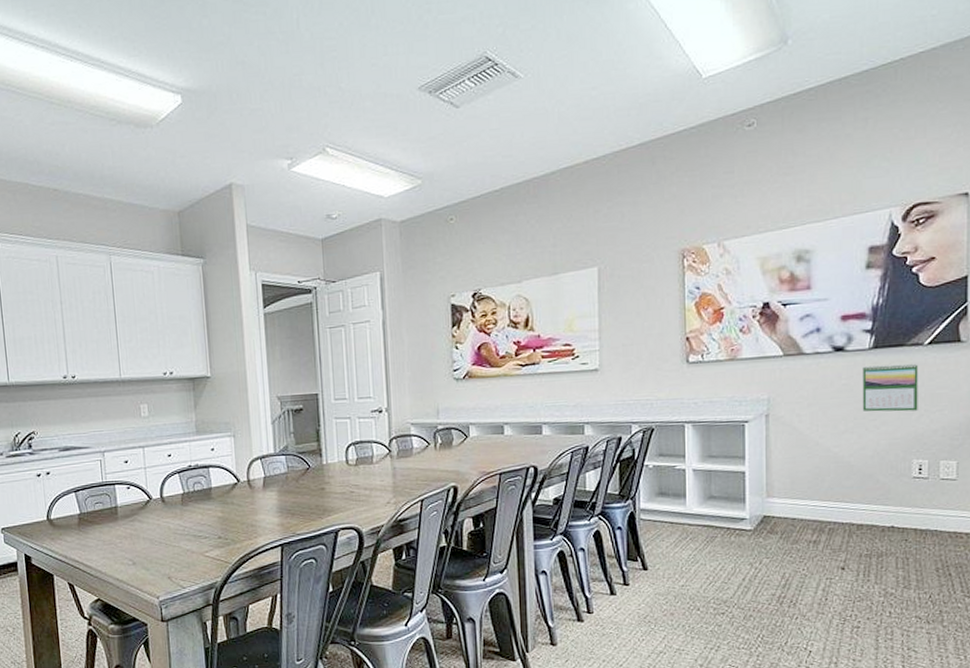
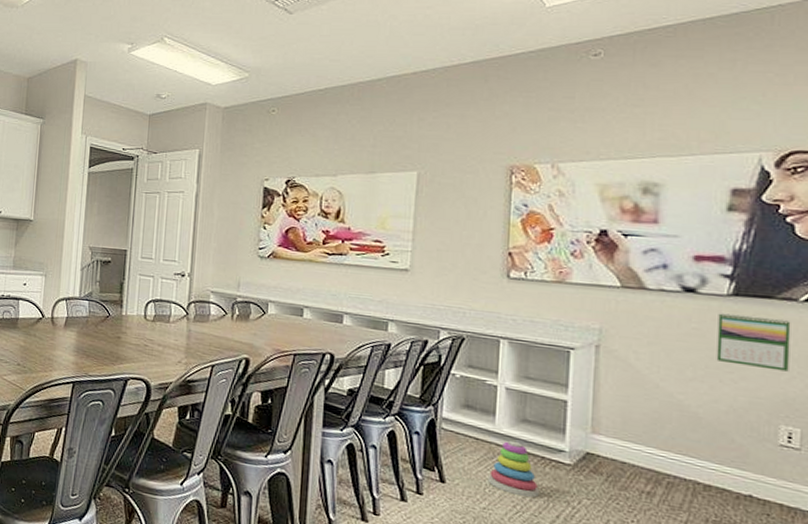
stacking toy: none [683,518,727,568] -> present [487,440,539,498]

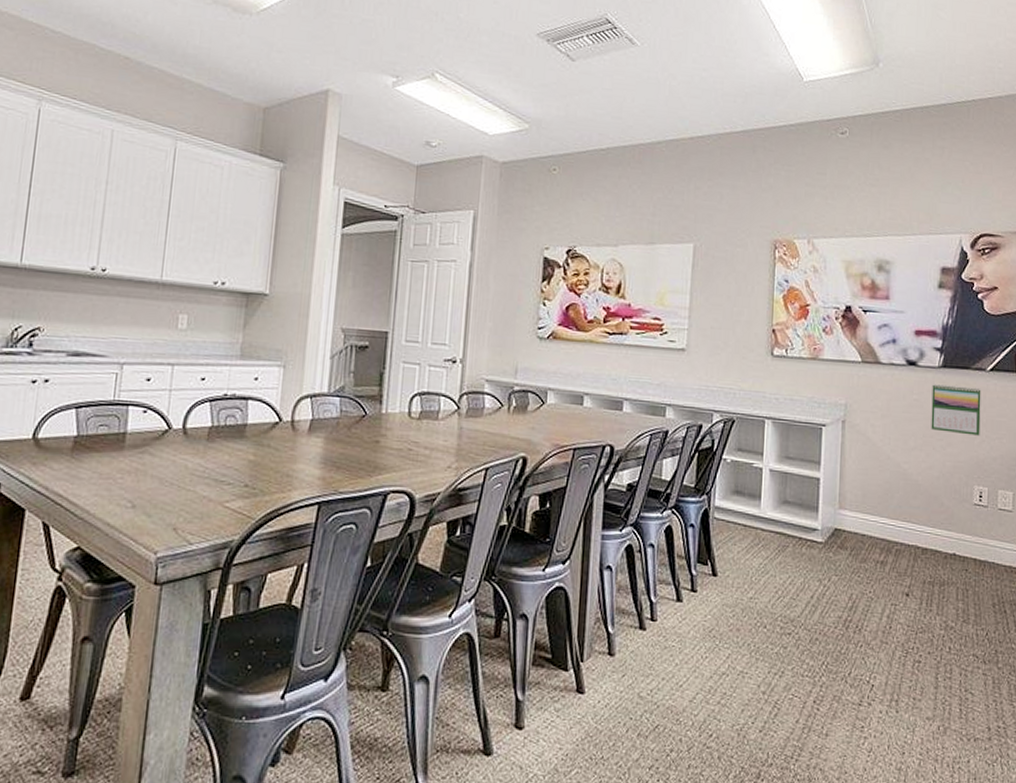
stacking toy: present [487,440,539,498] -> none [754,524,797,581]

